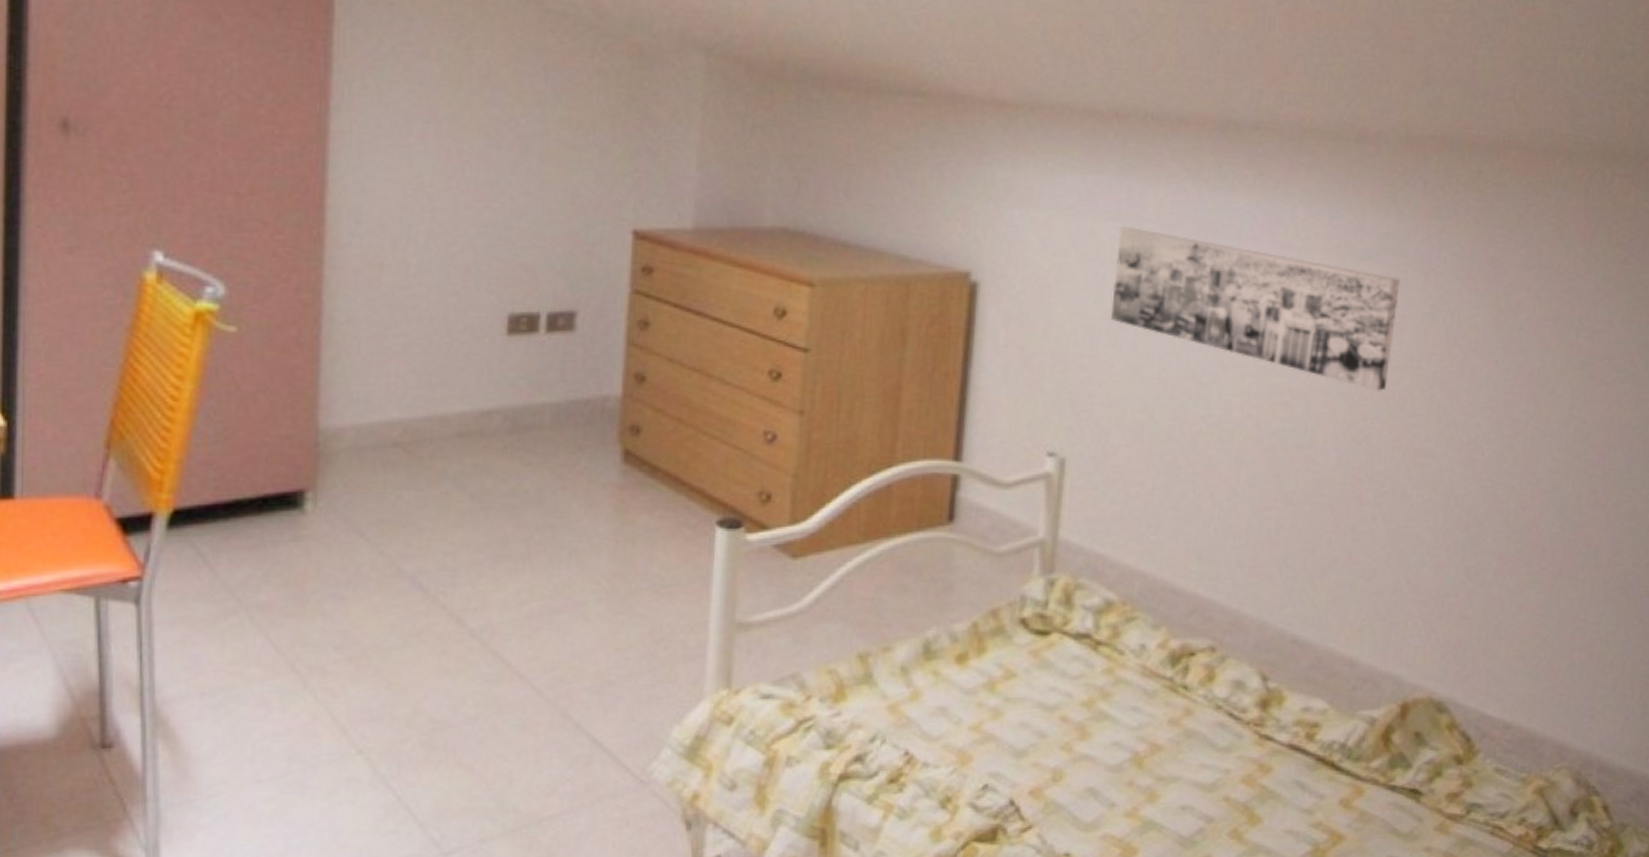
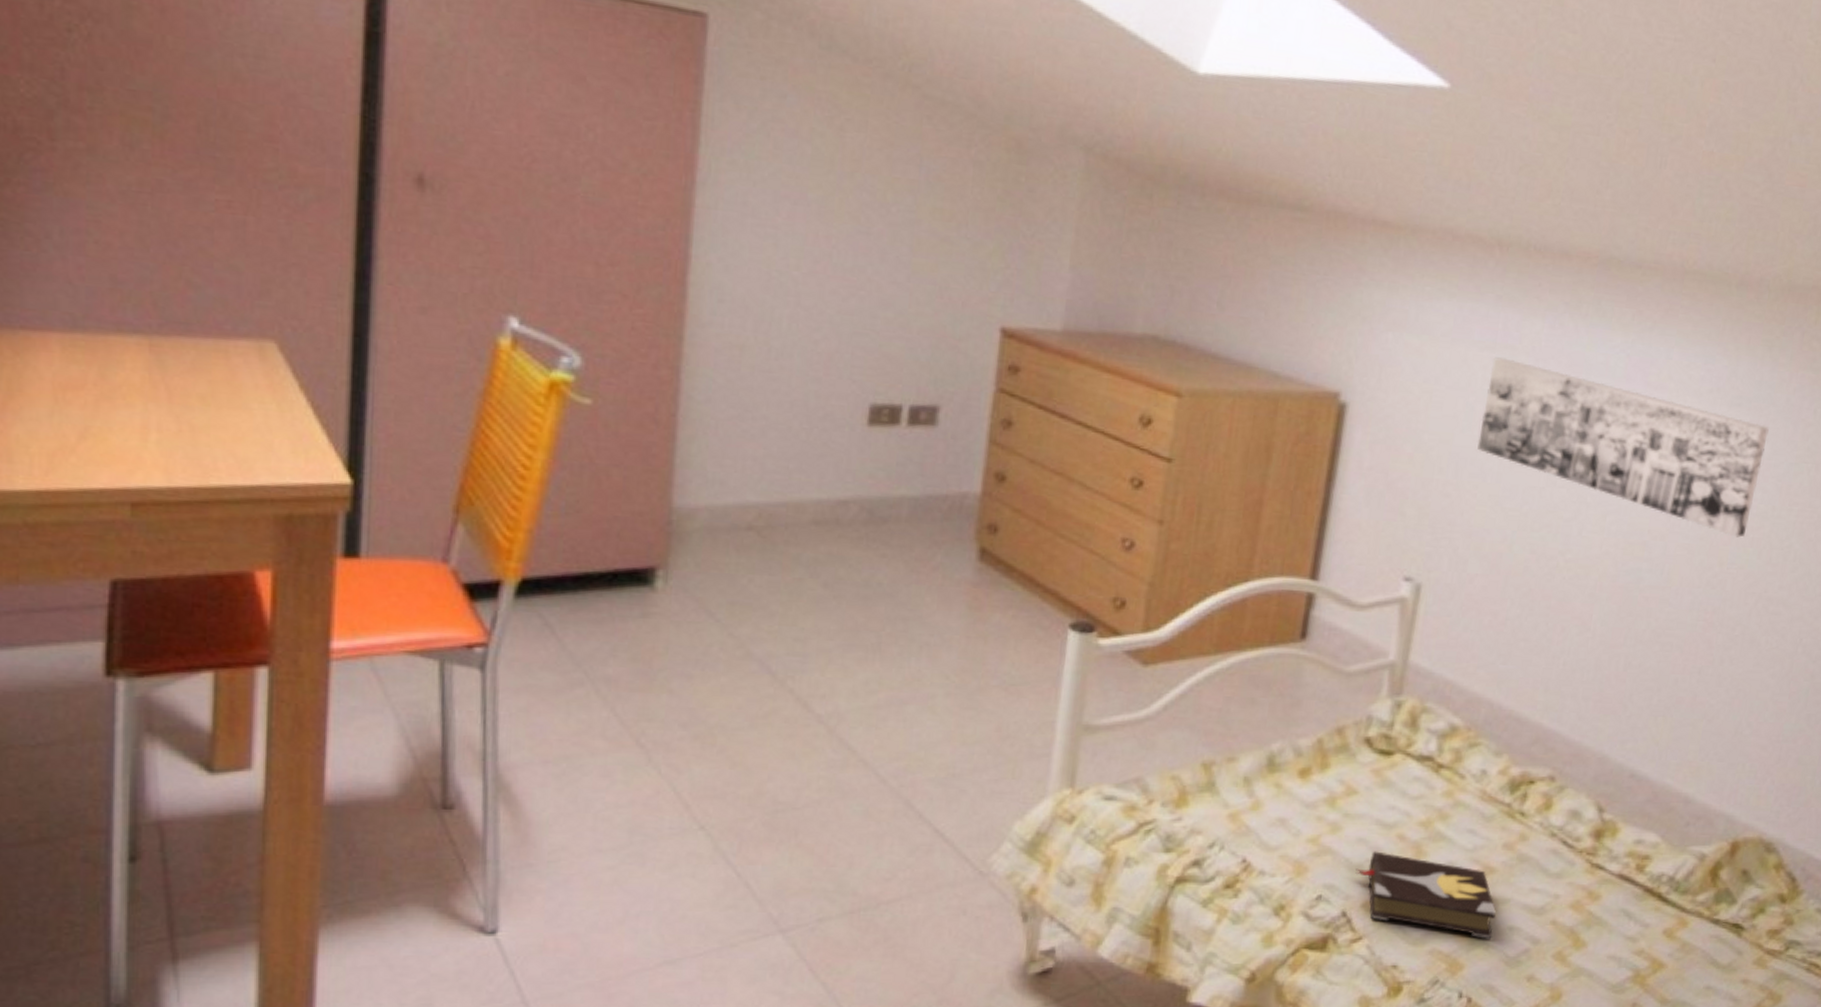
hardback book: none [1020,735,1166,820] -> present [1355,851,1496,939]

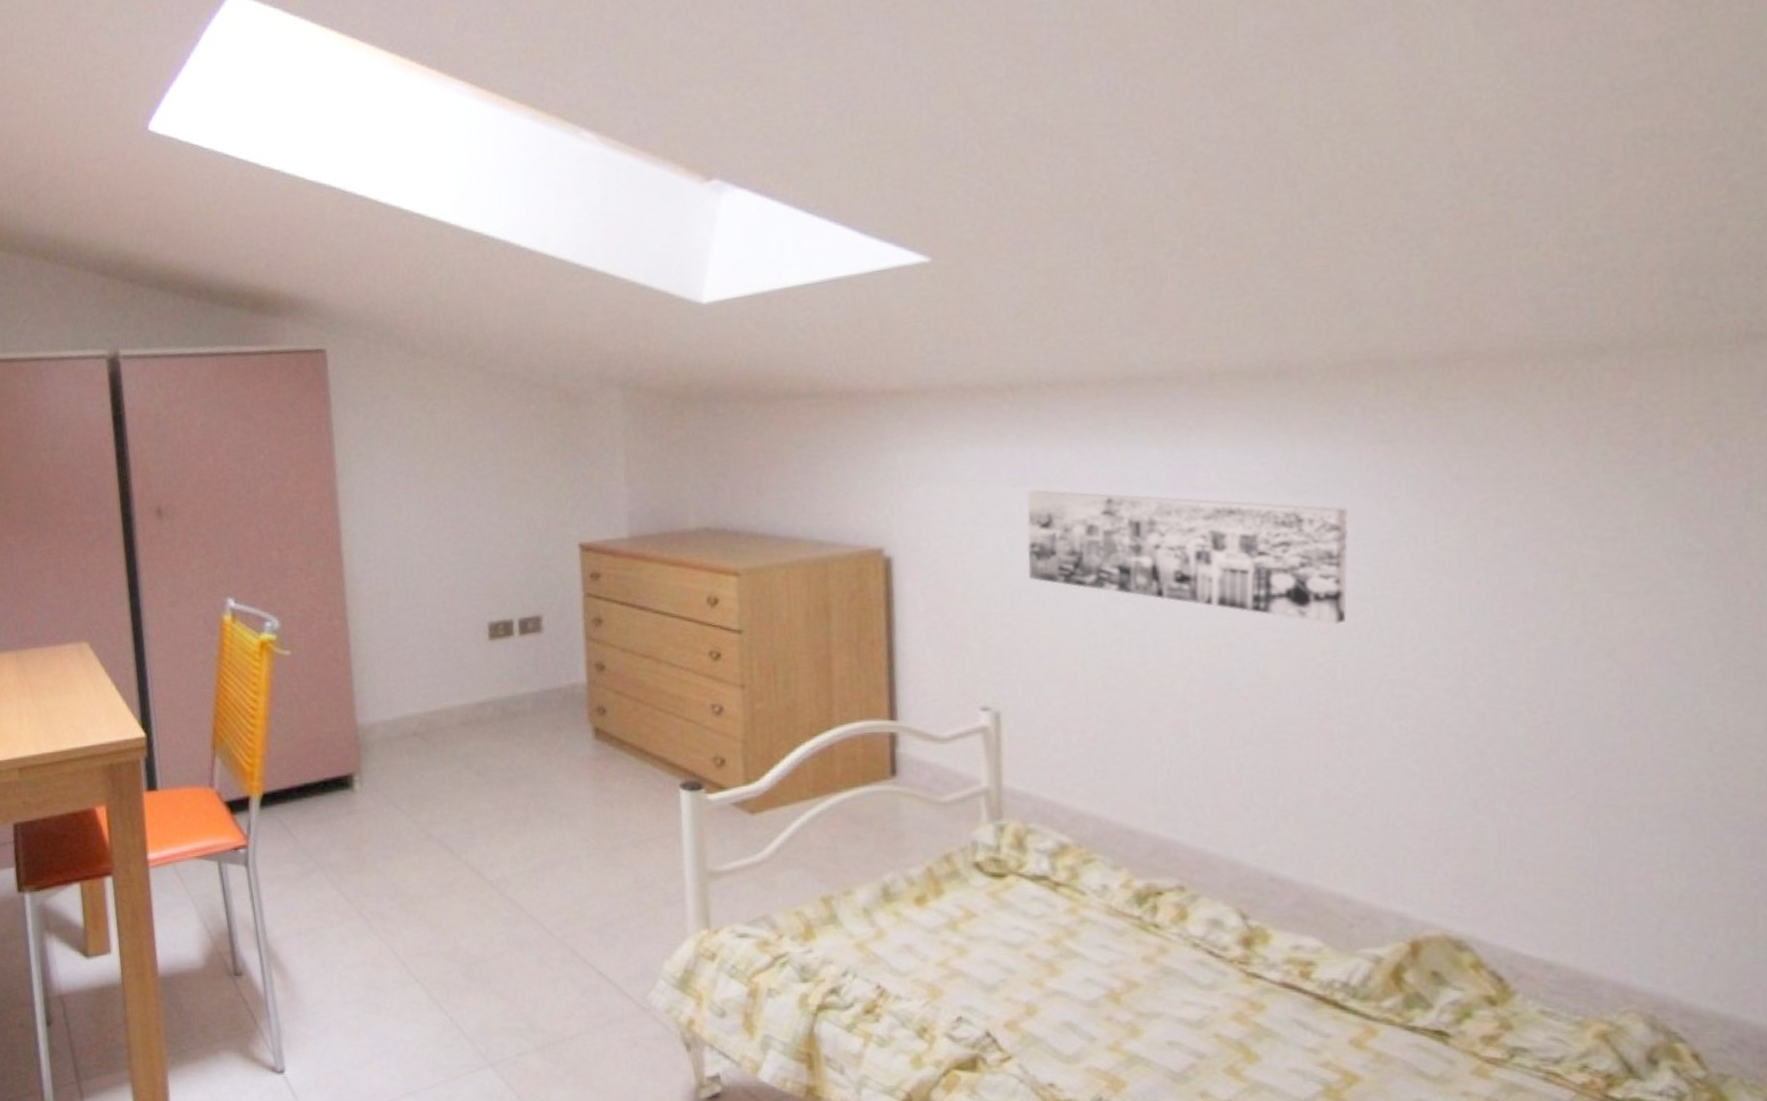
hardback book: present [1355,851,1496,939] -> none [991,971,1151,1055]

